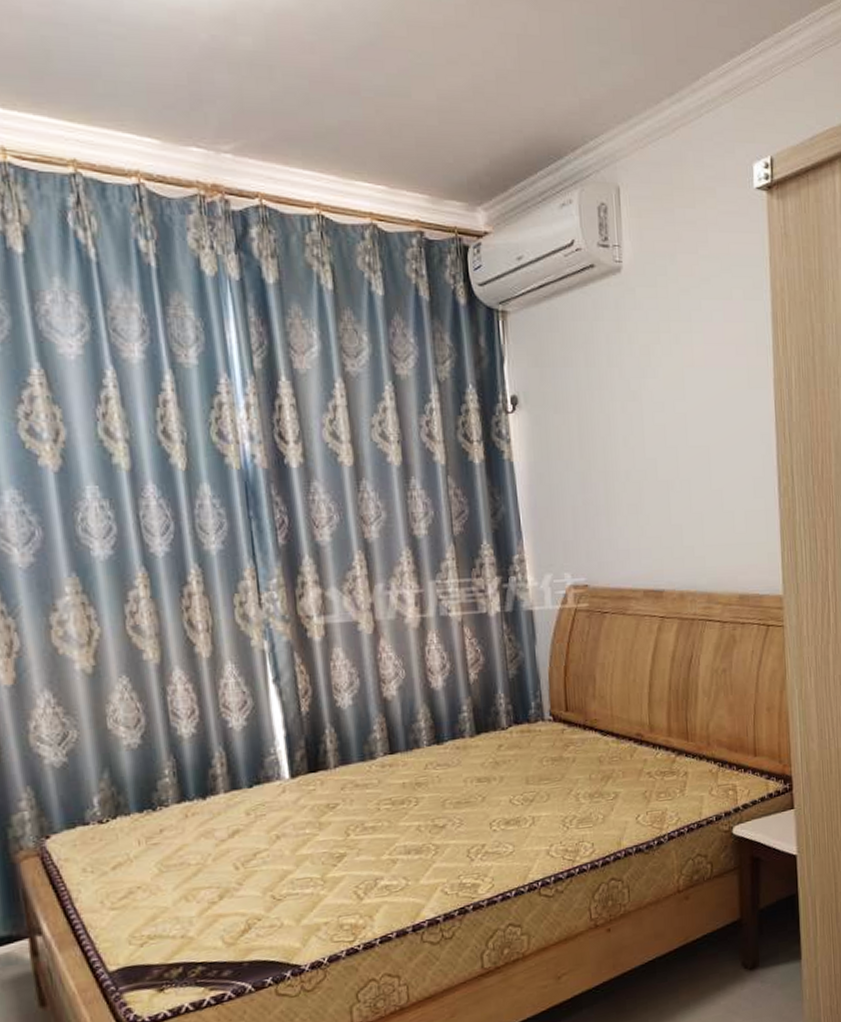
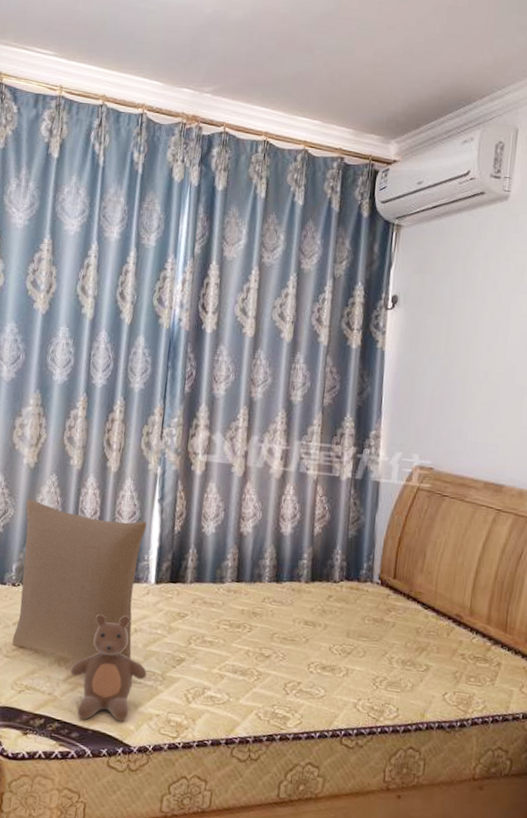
pillow: none [92,710,279,894] -> present [12,499,147,662]
teddy bear: none [204,823,303,954] -> present [70,613,147,721]

